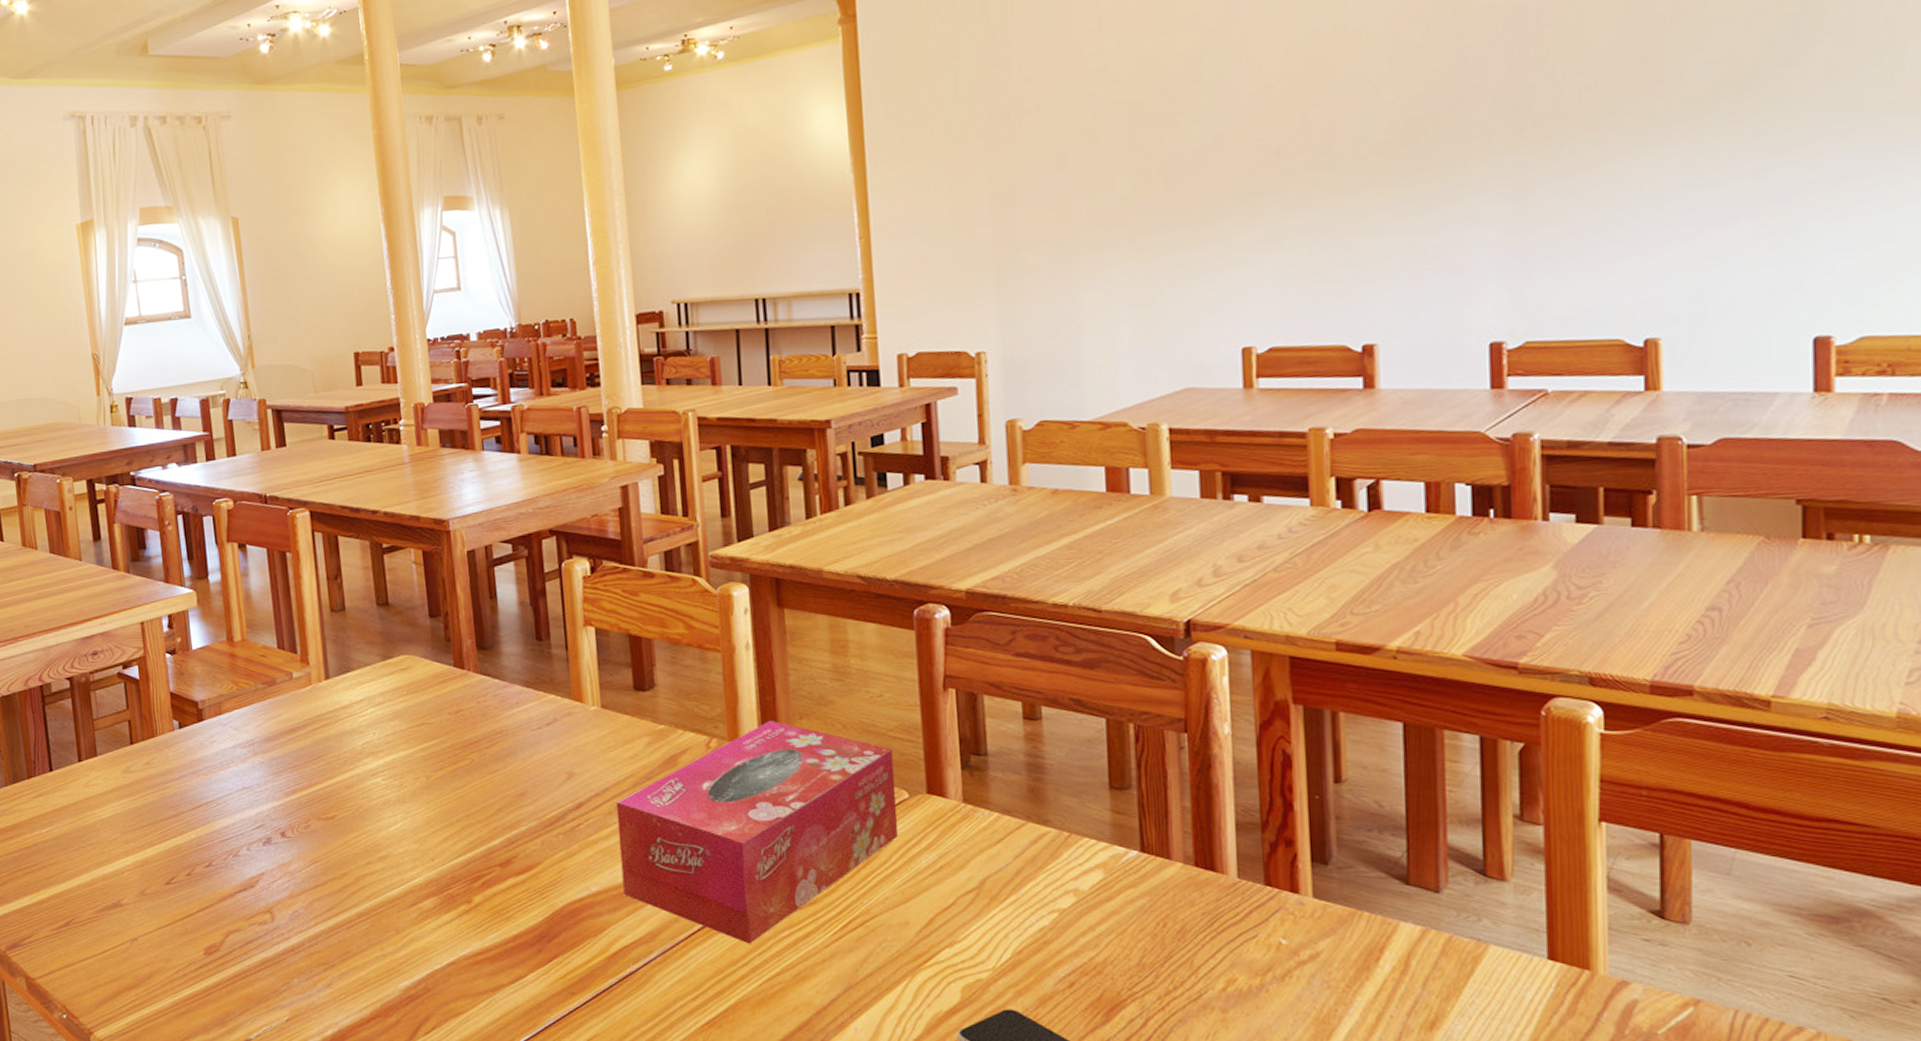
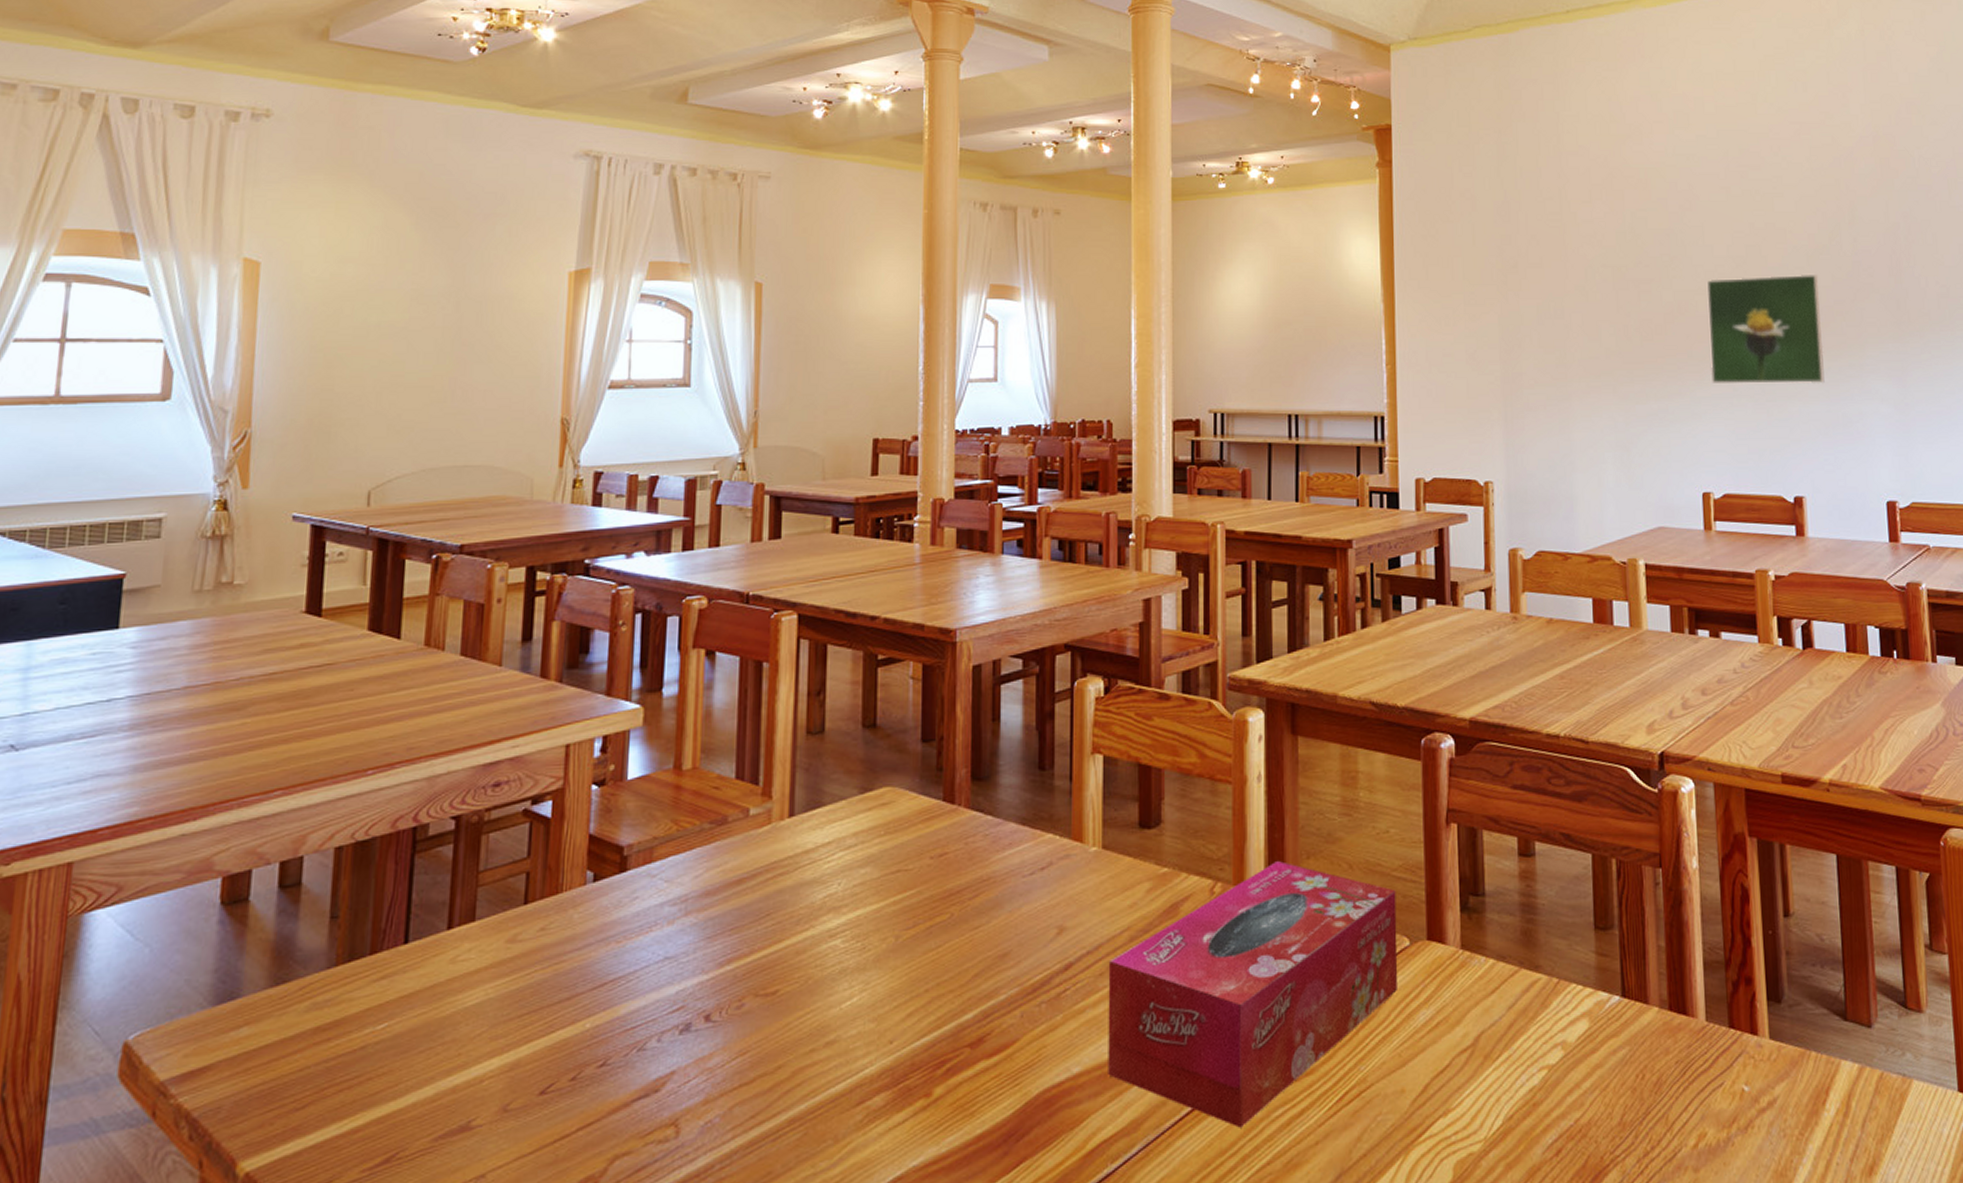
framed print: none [1251,82,1410,225] -> present [1706,273,1825,384]

